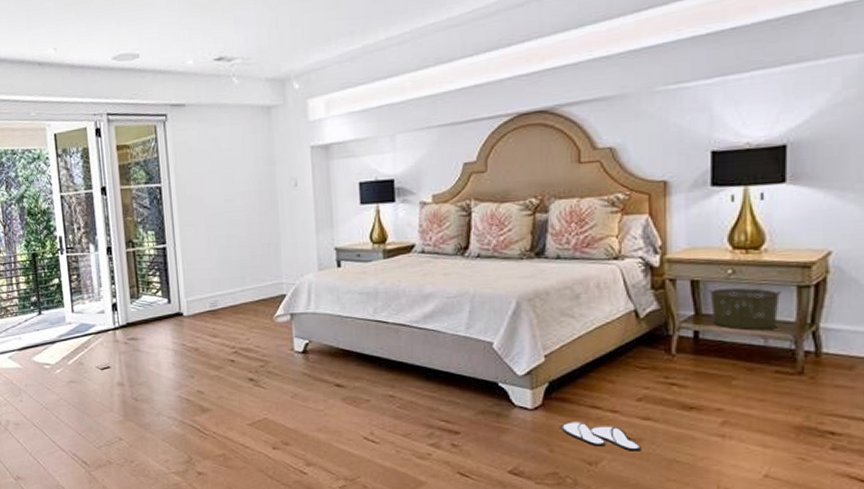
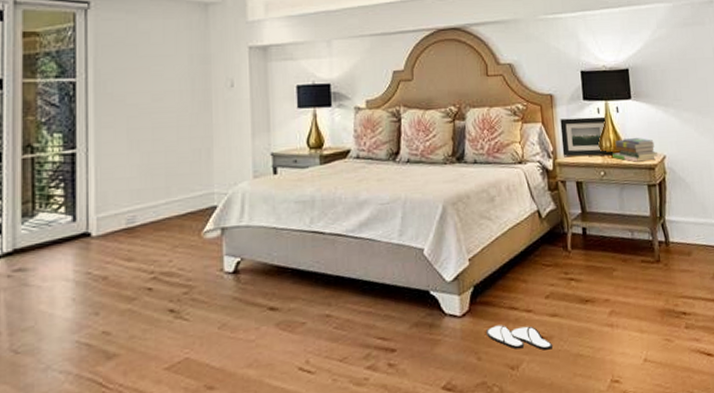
picture frame: none [675,204,750,253] -> present [560,116,614,157]
basket: present [708,287,782,331] -> none [589,187,638,225]
books: none [748,229,820,259] -> present [612,137,659,162]

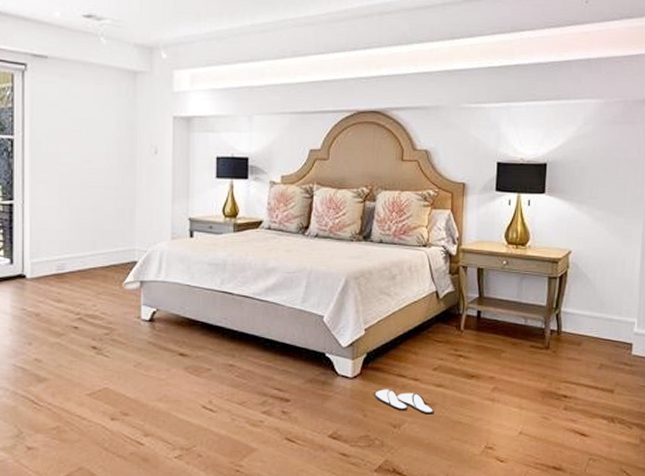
picture frame: present [560,116,614,157] -> none [468,207,519,247]
books: present [612,137,659,162] -> none [517,230,564,255]

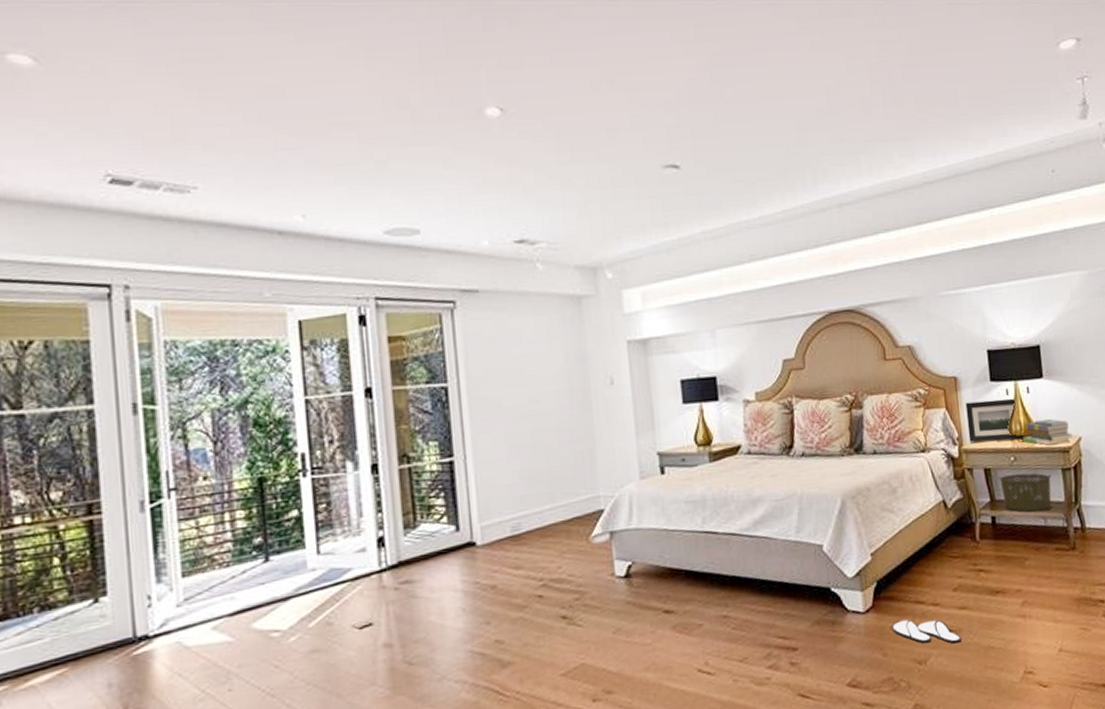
picture frame: none [468,207,519,247] -> present [965,397,1024,443]
basket: none [489,276,538,312] -> present [998,473,1052,513]
books: none [517,230,564,255] -> present [1023,418,1074,446]

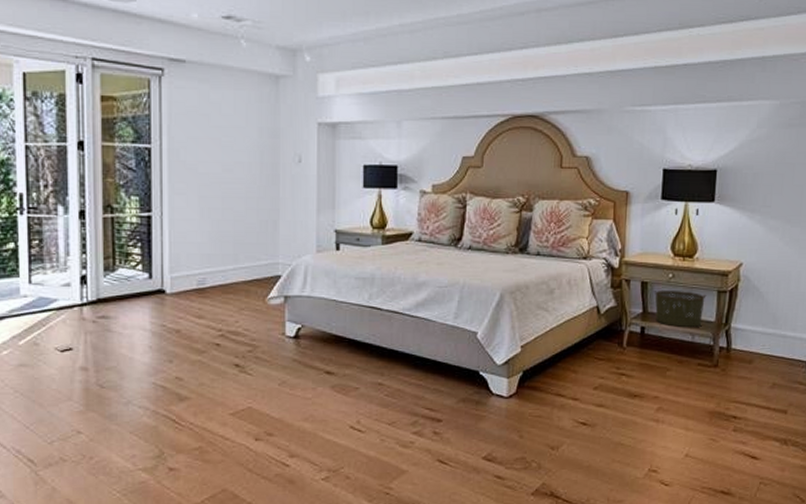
slippers: present [892,619,962,644] -> none [531,409,595,436]
picture frame: present [965,397,1024,443] -> none [631,217,686,259]
books: present [1023,418,1074,446] -> none [684,241,735,267]

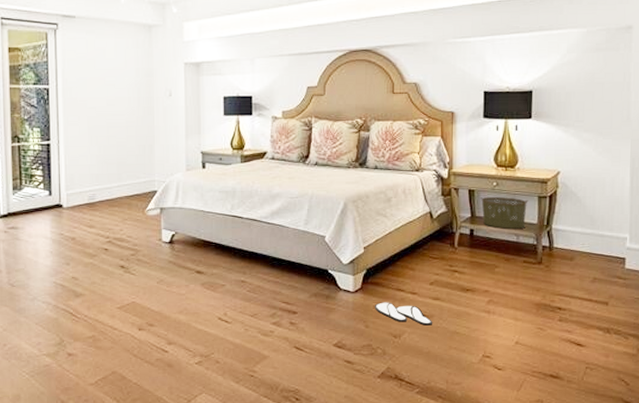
slippers: none [531,409,595,436] -> present [375,302,432,326]

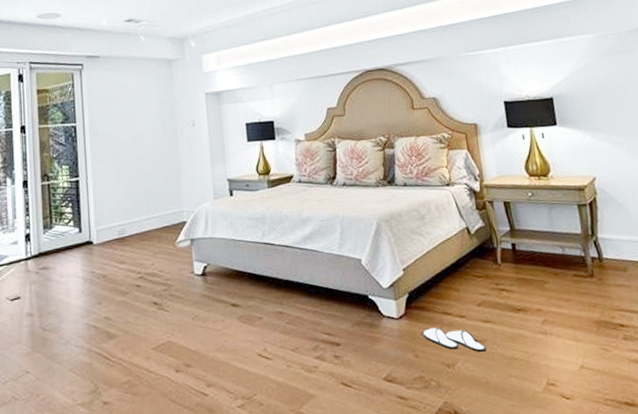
basket: present [480,196,528,230] -> none [517,207,569,242]

